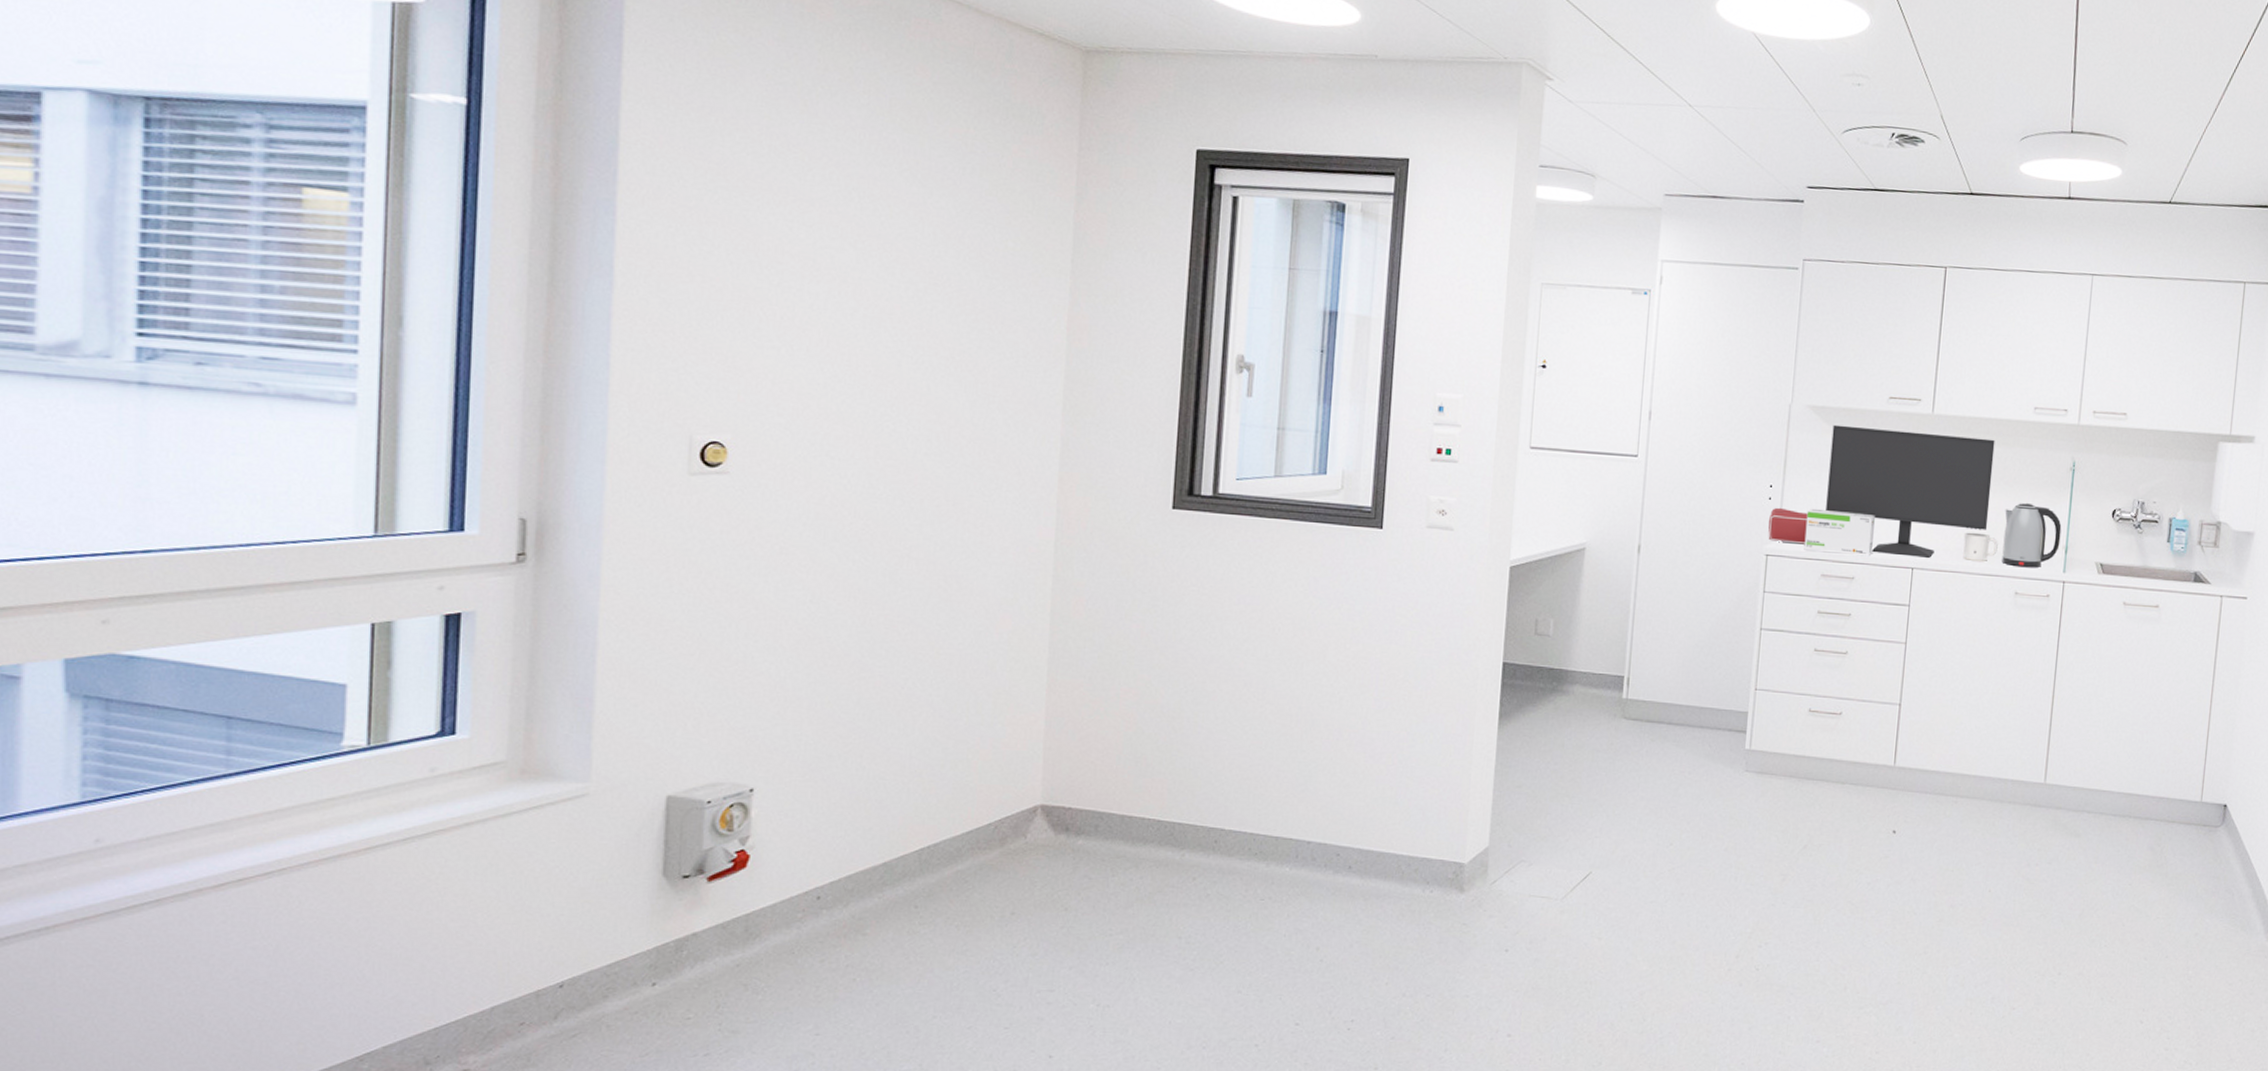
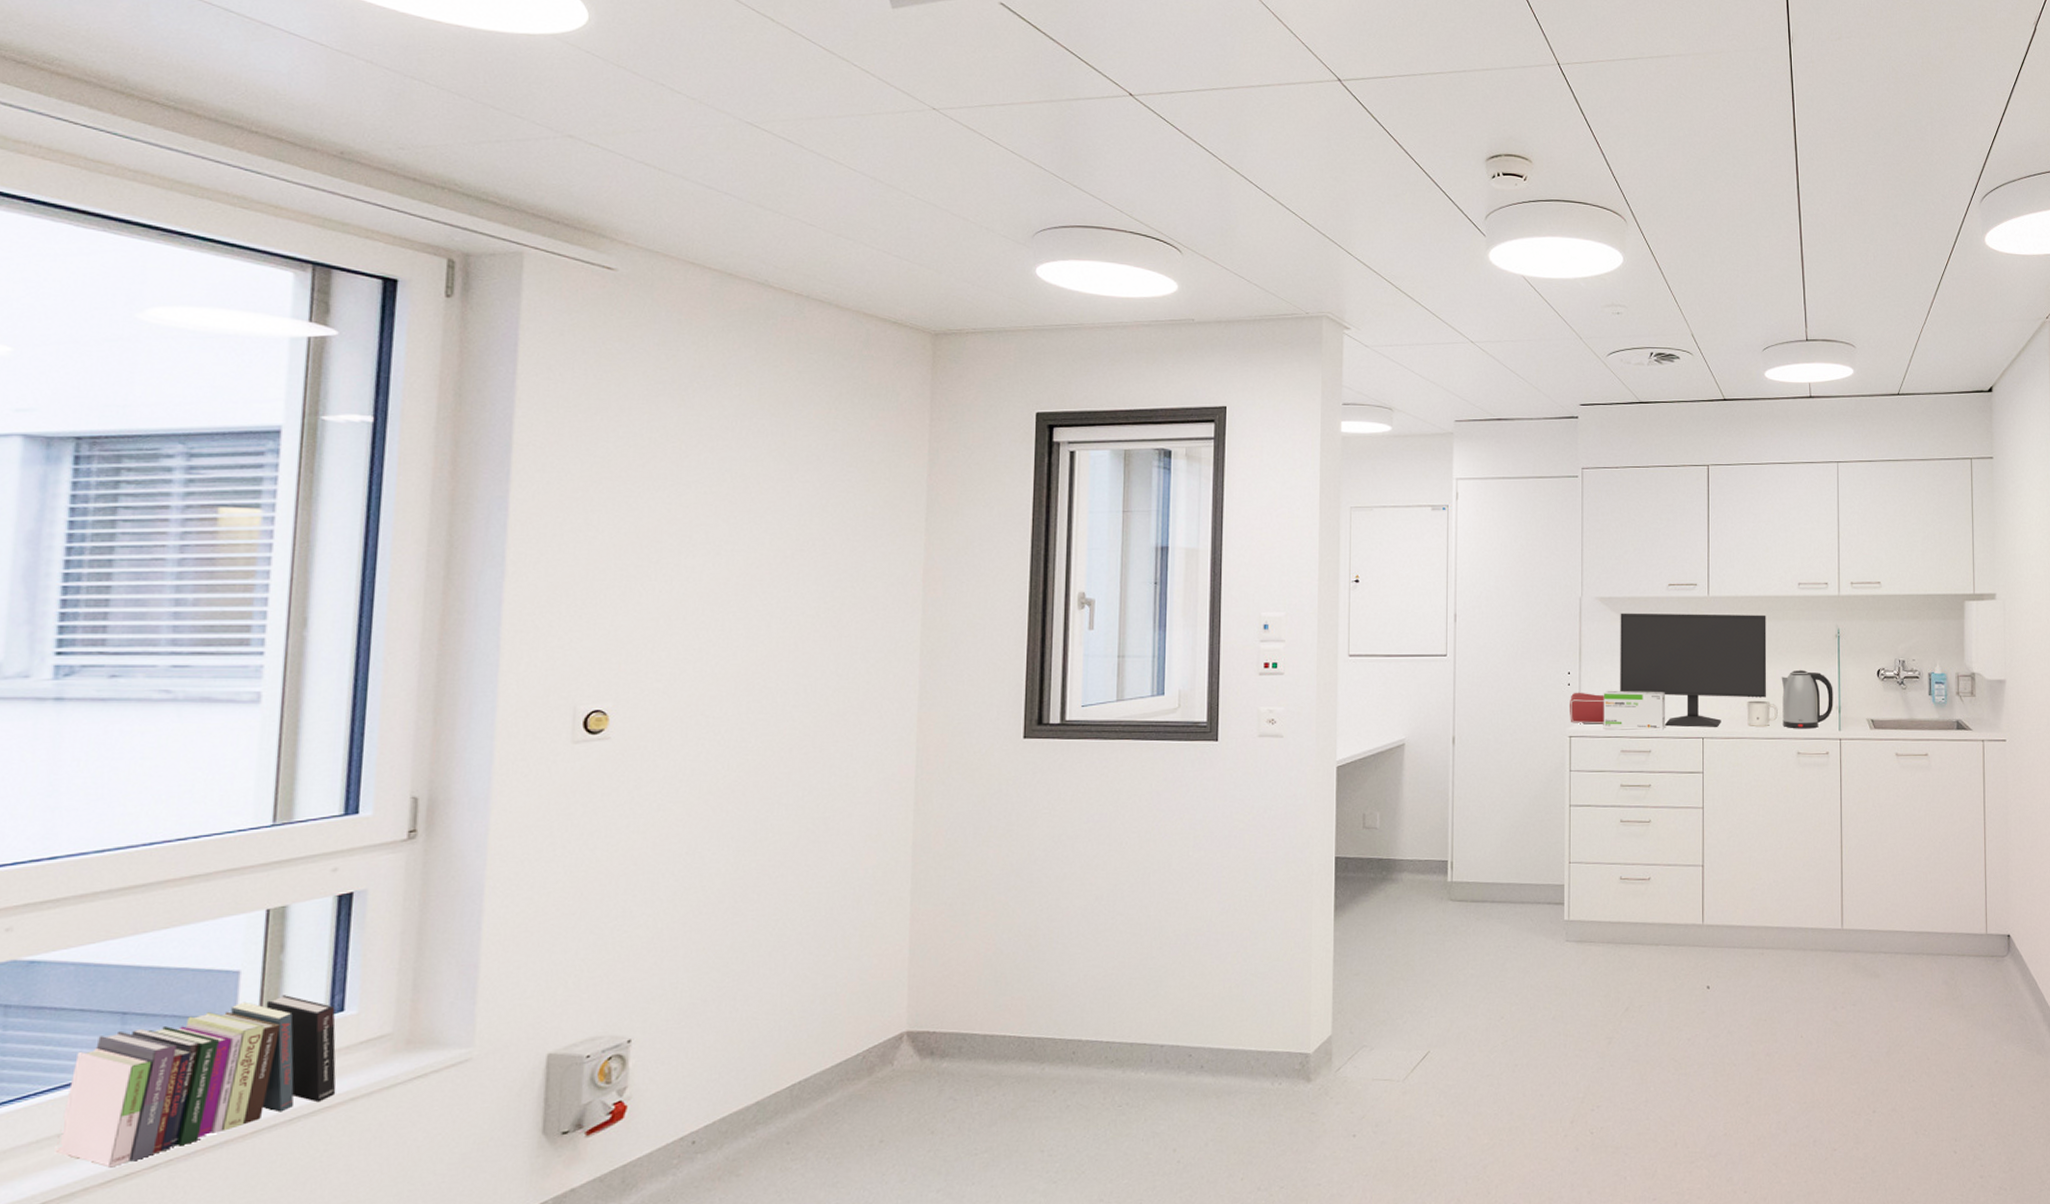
books: none [166,713,450,871] -> present [55,995,336,1168]

